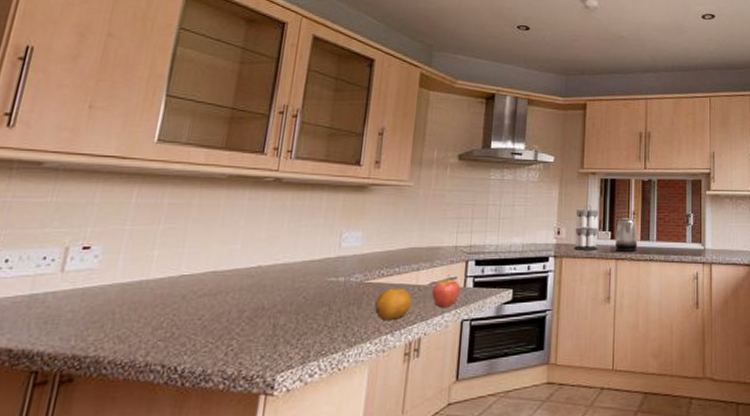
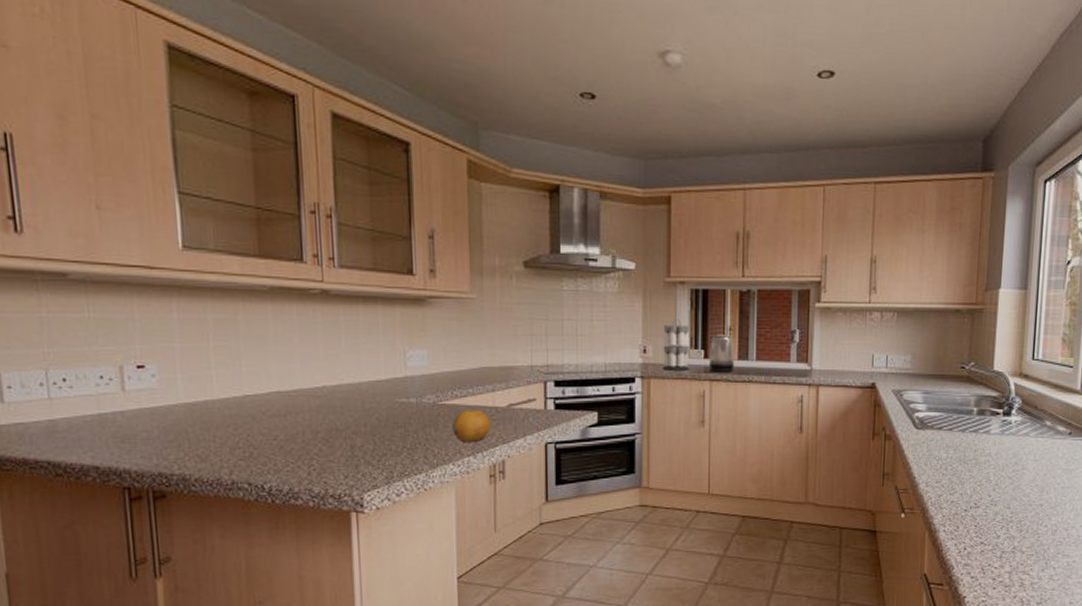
fruit: present [431,274,461,308] -> none [510,396,541,431]

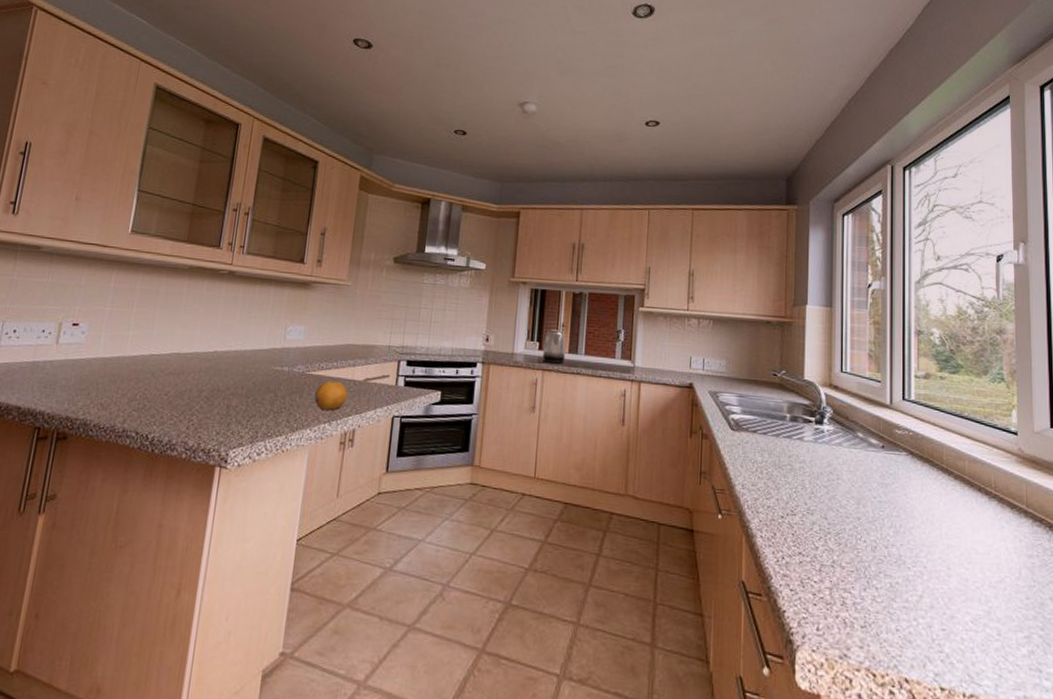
spice rack: present [663,318,690,370] -> none [502,312,528,360]

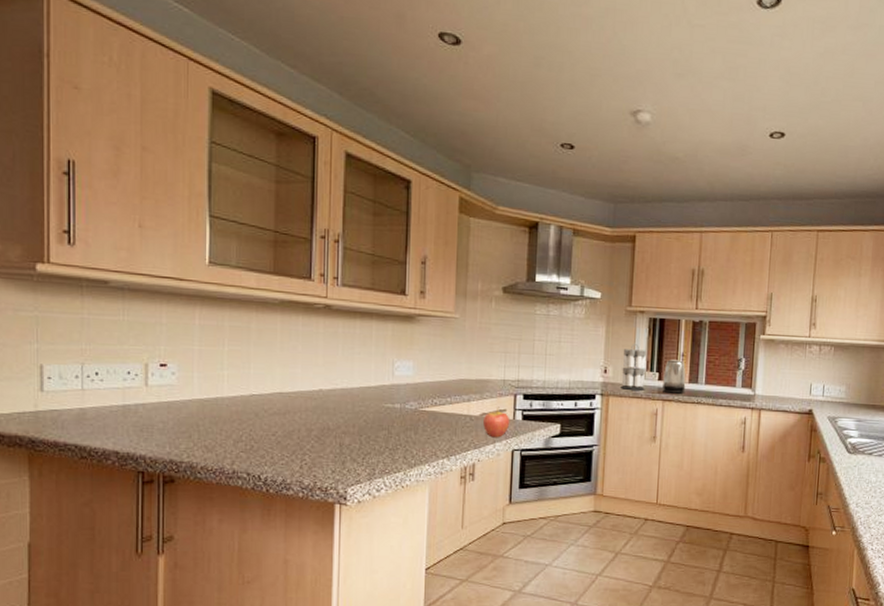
fruit: present [314,381,348,411] -> none [431,416,465,447]
fruit: none [365,372,393,404] -> present [482,407,510,438]
spice rack: none [502,312,528,360] -> present [621,343,647,391]

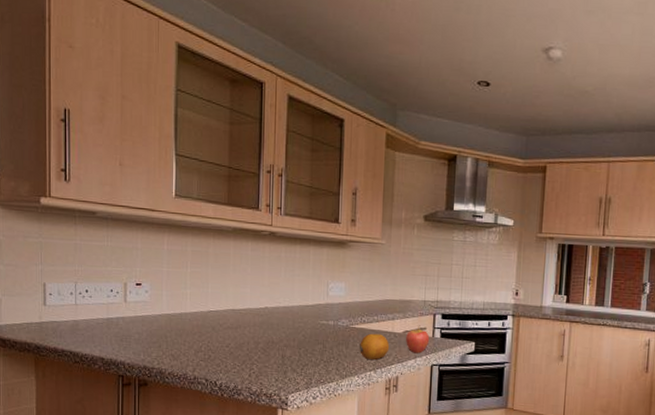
fruit: none [431,416,465,447] -> present [360,333,390,361]
spice rack: present [621,343,647,391] -> none [531,267,556,312]
kettle: present [663,359,686,394] -> none [570,283,593,316]

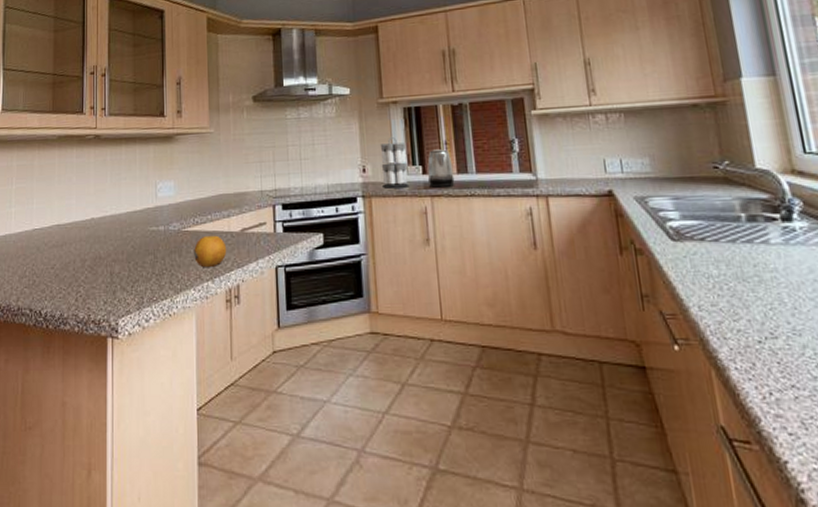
fruit: present [405,325,430,354] -> none [243,220,271,255]
spice rack: none [531,267,556,312] -> present [380,136,410,189]
kettle: none [570,283,593,316] -> present [427,149,455,188]

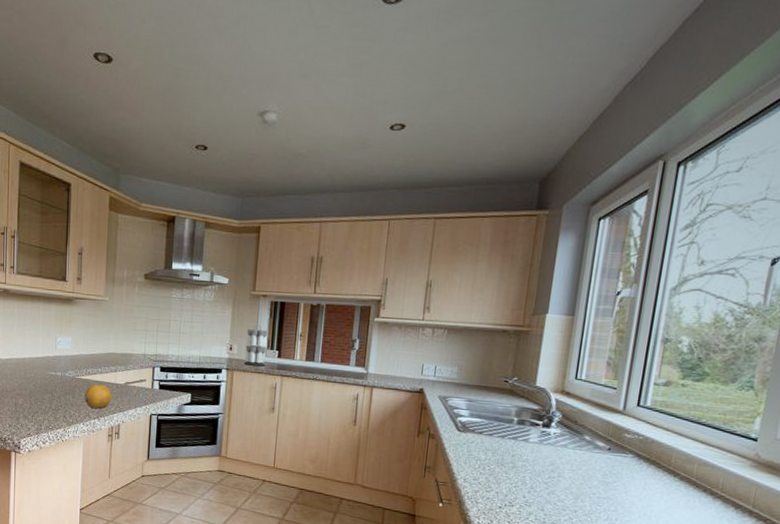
kettle: present [427,149,455,188] -> none [281,339,304,370]

